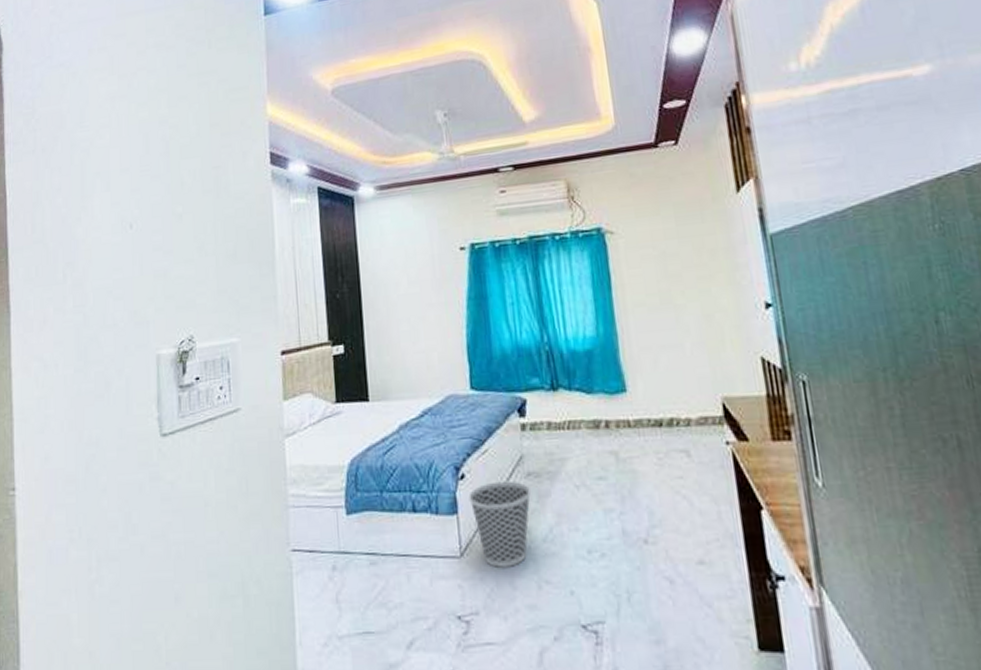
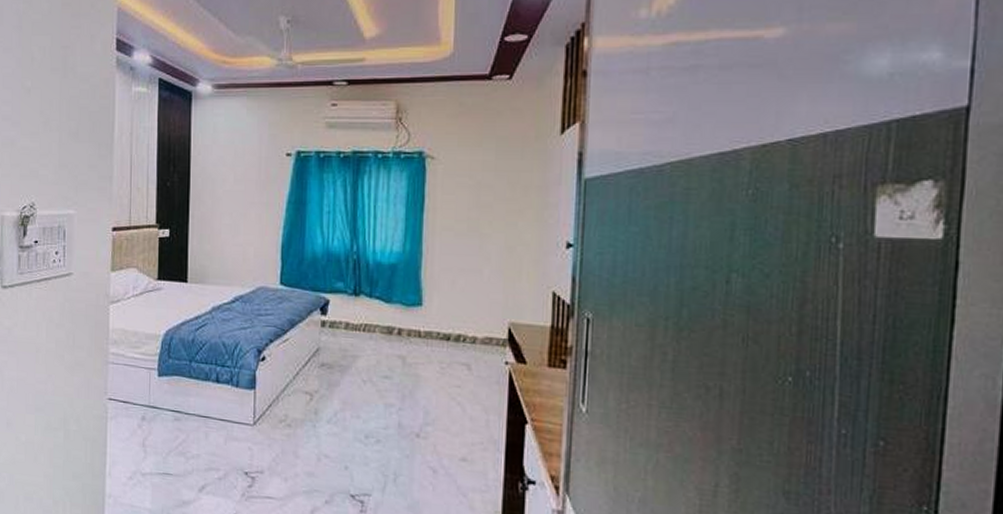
wastebasket: present [468,480,531,568] -> none [267,367,322,440]

